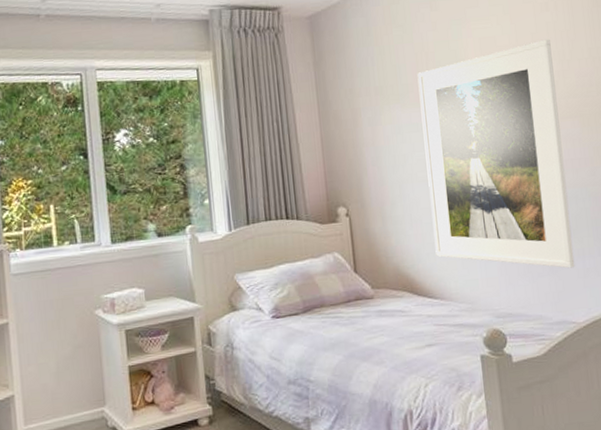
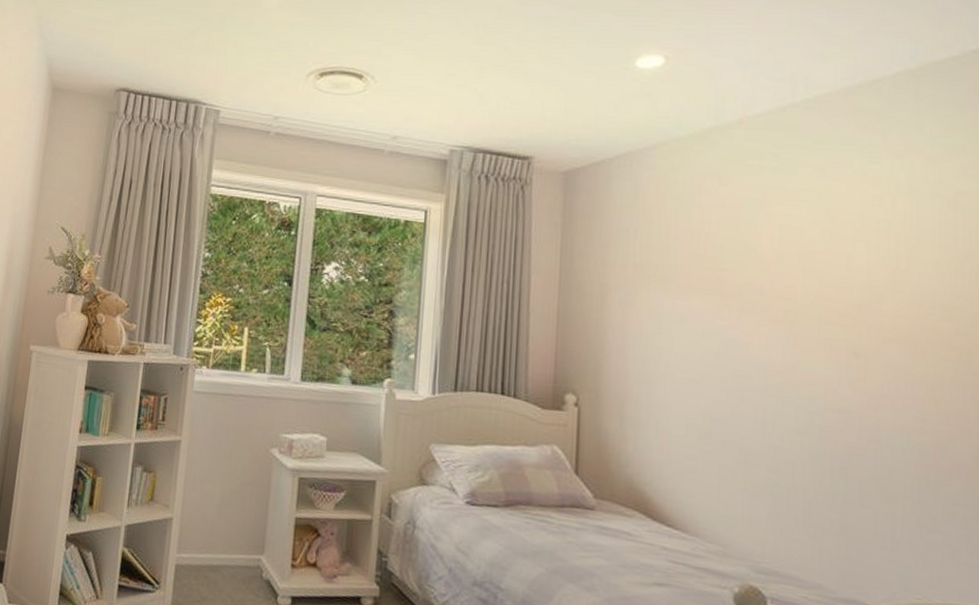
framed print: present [417,39,575,269] -> none [684,239,880,535]

